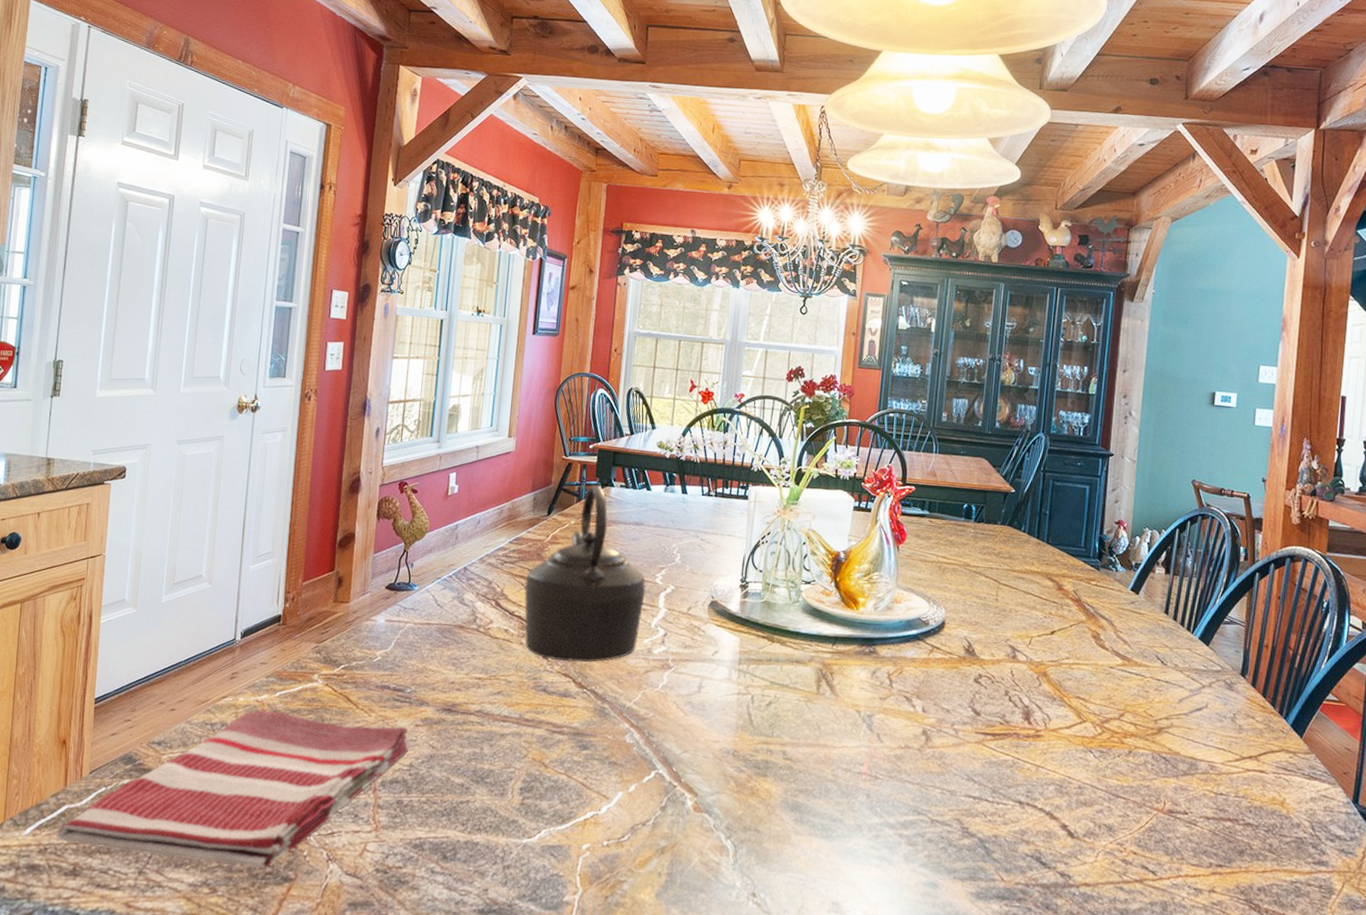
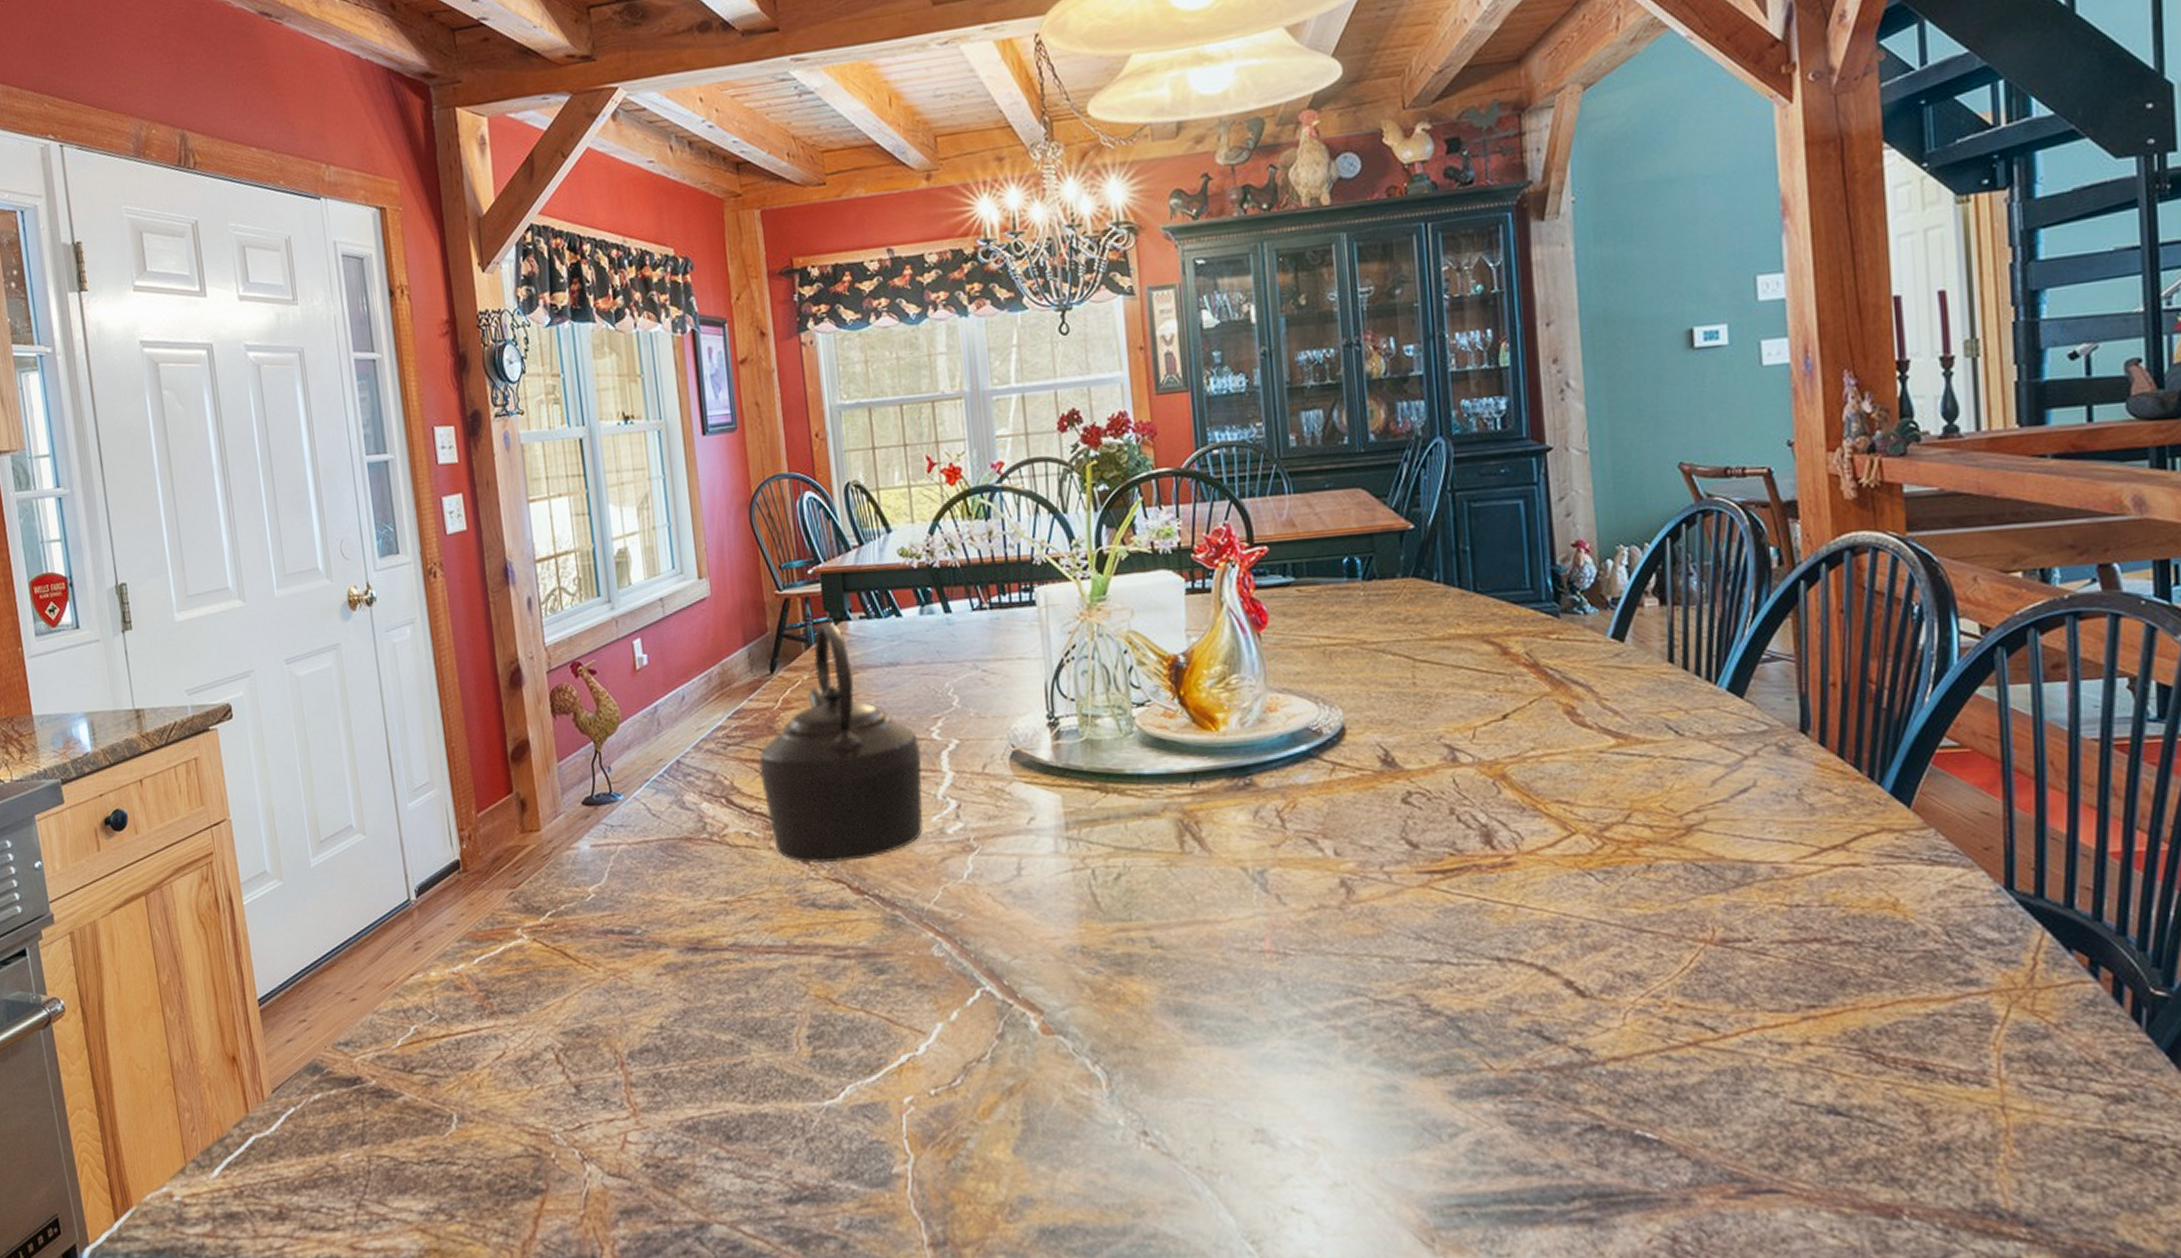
dish towel: present [56,710,409,868] -> none [250,979,655,1183]

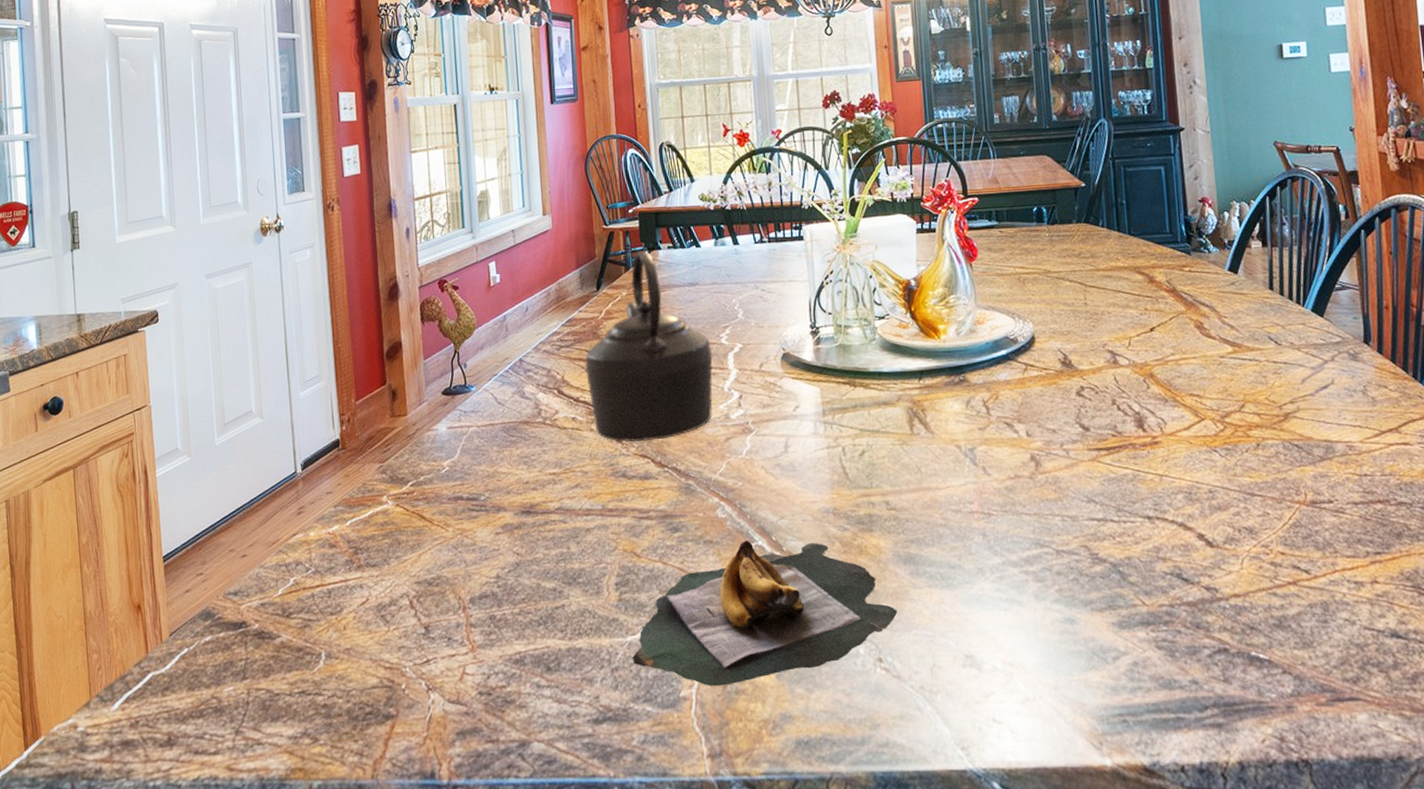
banana bunch: none [832,984,1167,1161] -> present [633,540,898,686]

